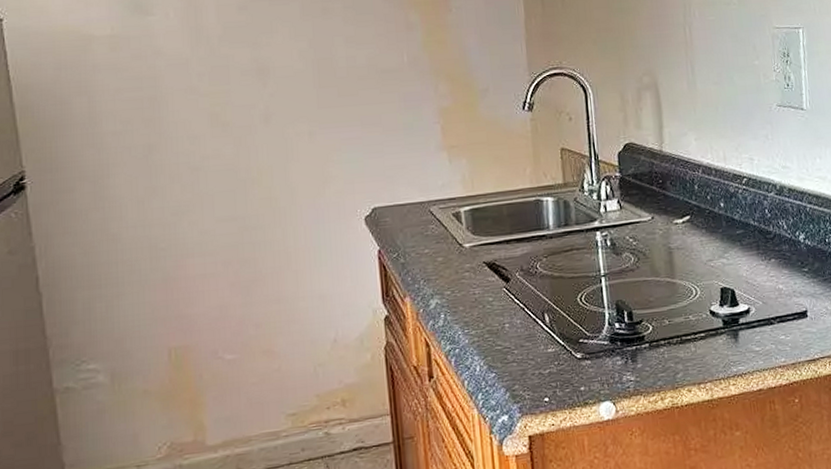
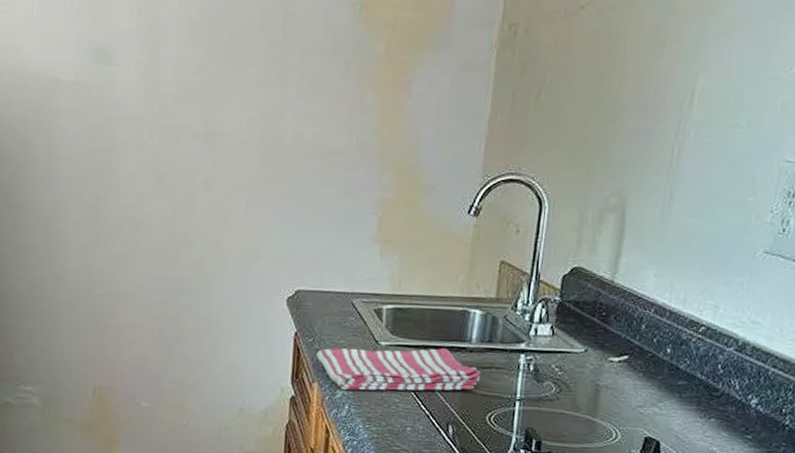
dish towel: none [403,238,565,300] -> present [316,347,482,391]

